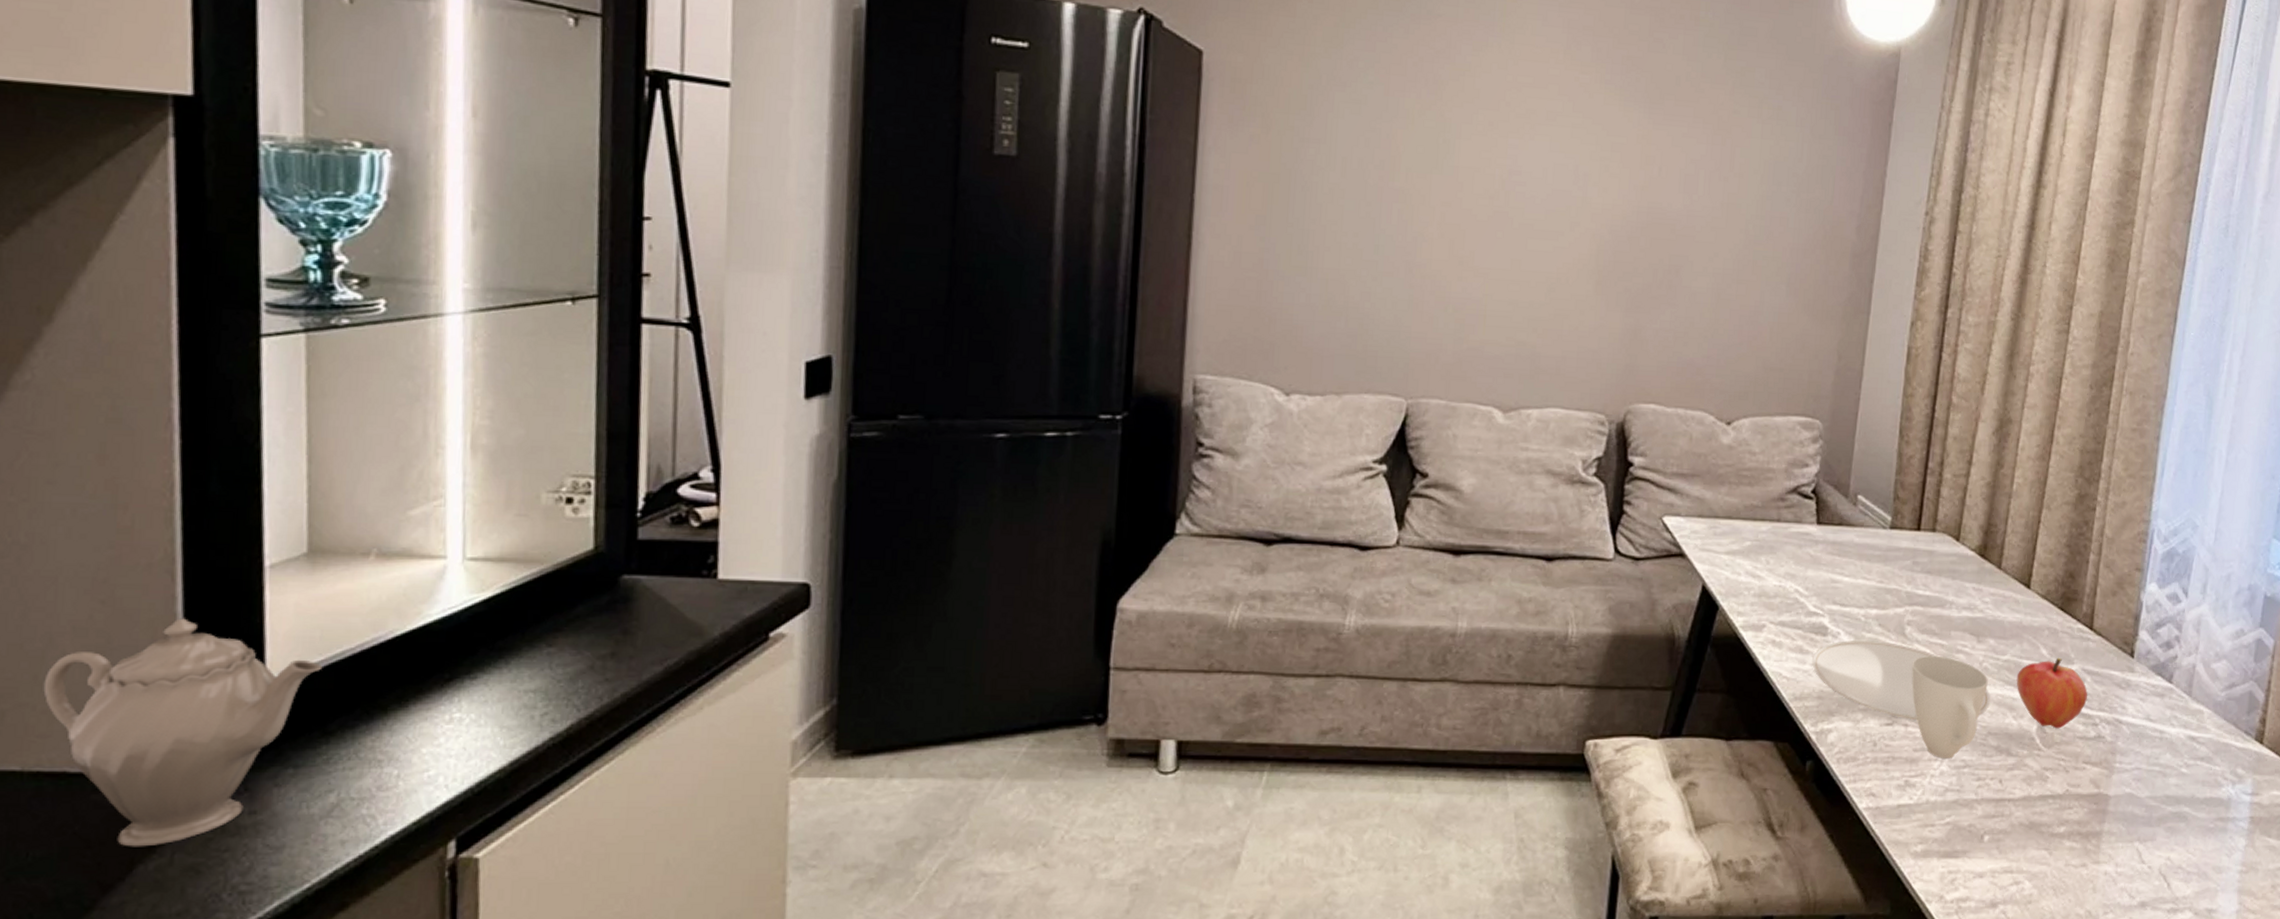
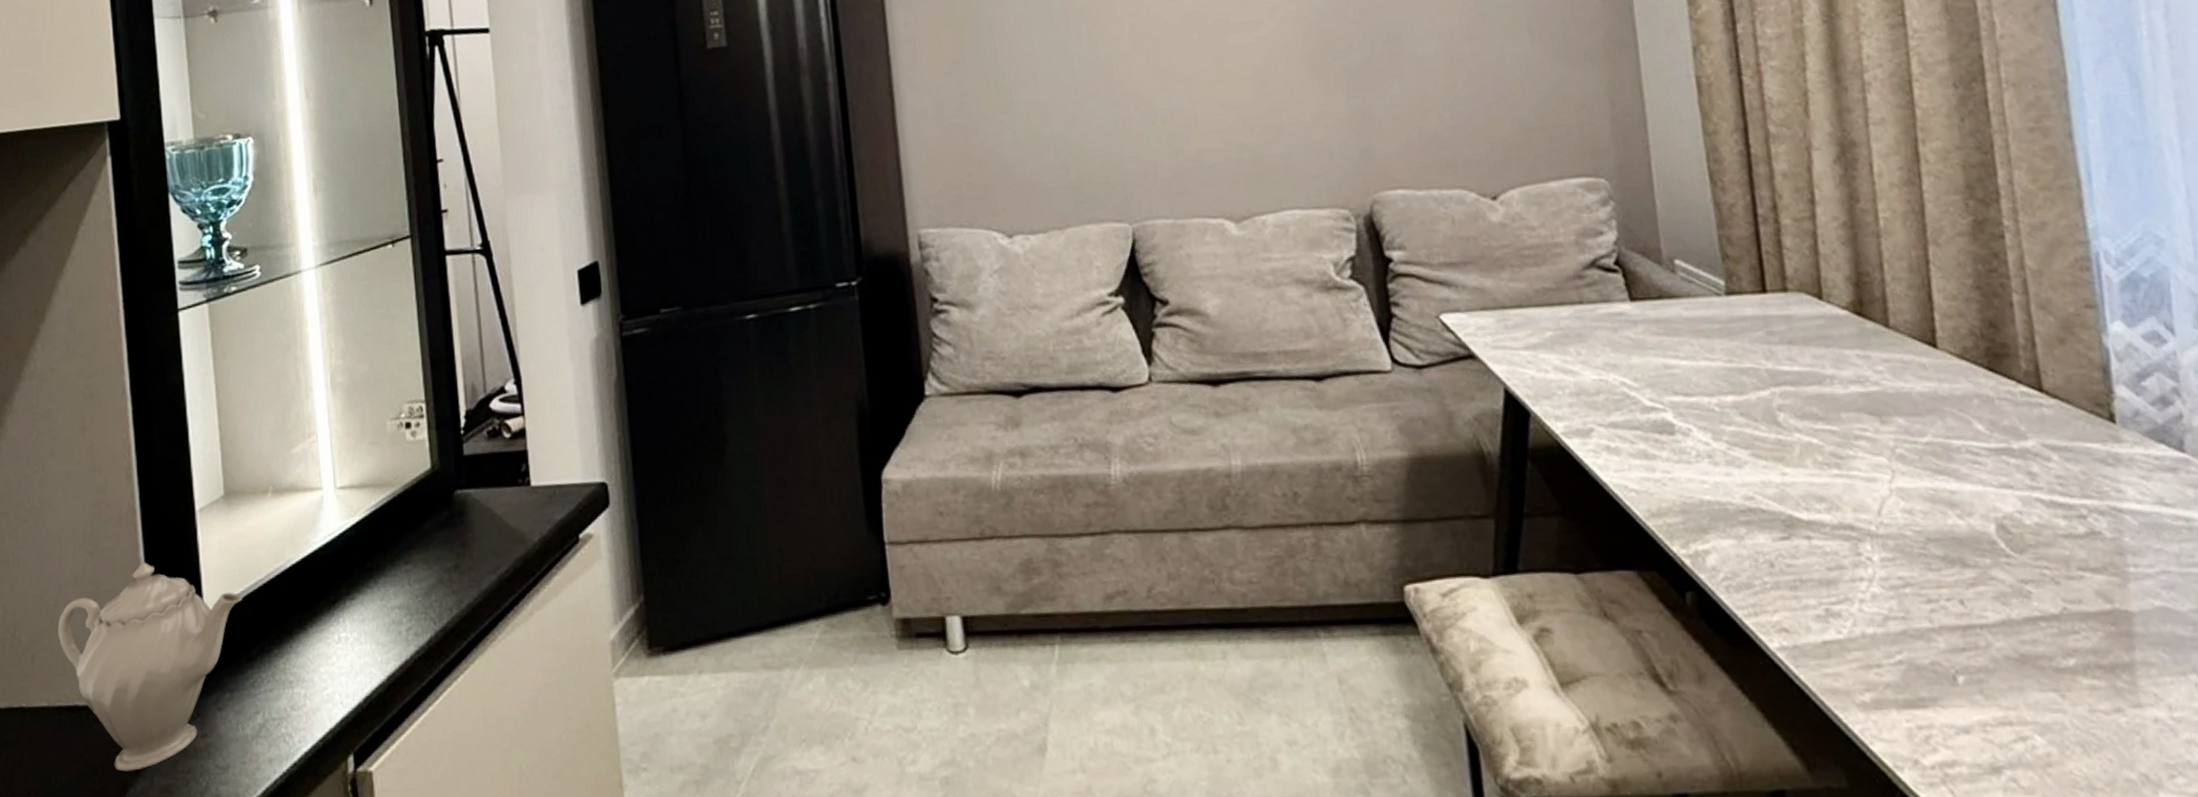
plate: present [1812,640,1991,721] -> none [1662,434,1921,531]
mug: present [1911,655,1988,759] -> none [1796,445,1911,578]
fruit: present [2016,657,2088,729] -> none [1948,432,2061,527]

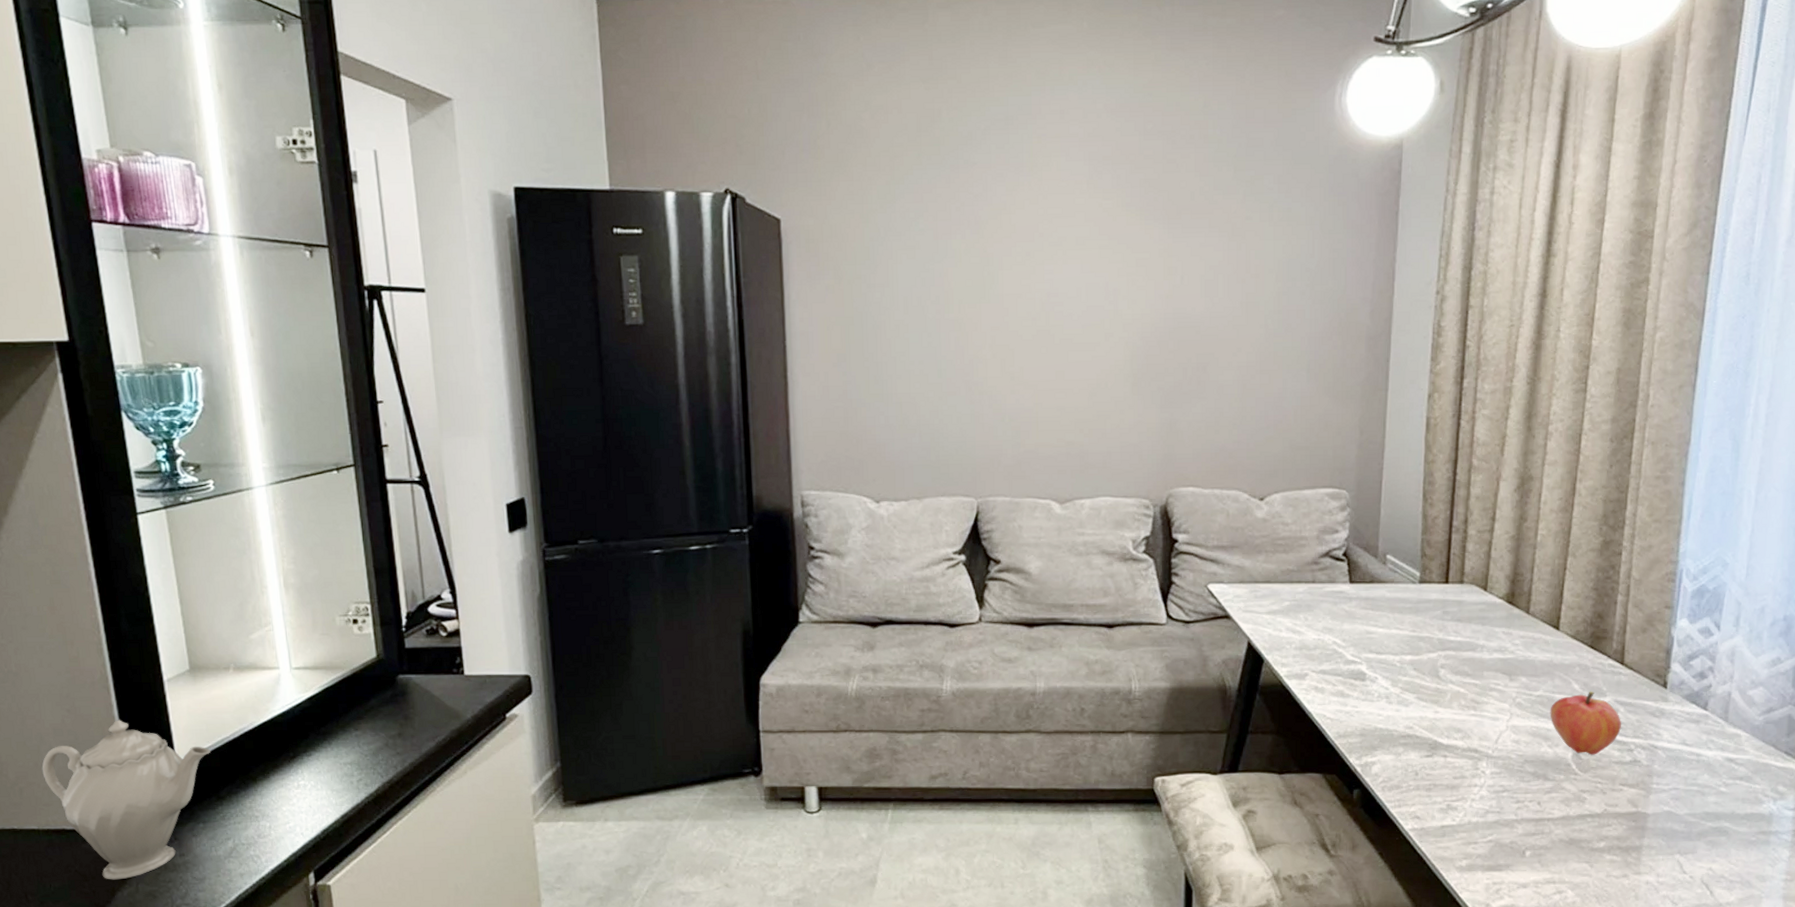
fruit: none [1948,432,2061,527] -> present [1550,691,1622,755]

